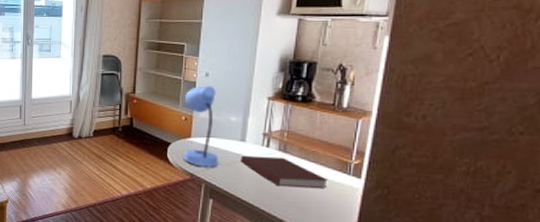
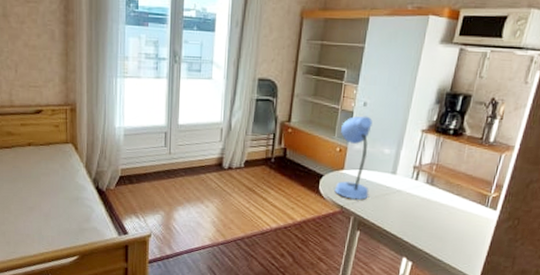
notebook: present [240,155,328,188] -> none [389,188,467,220]

